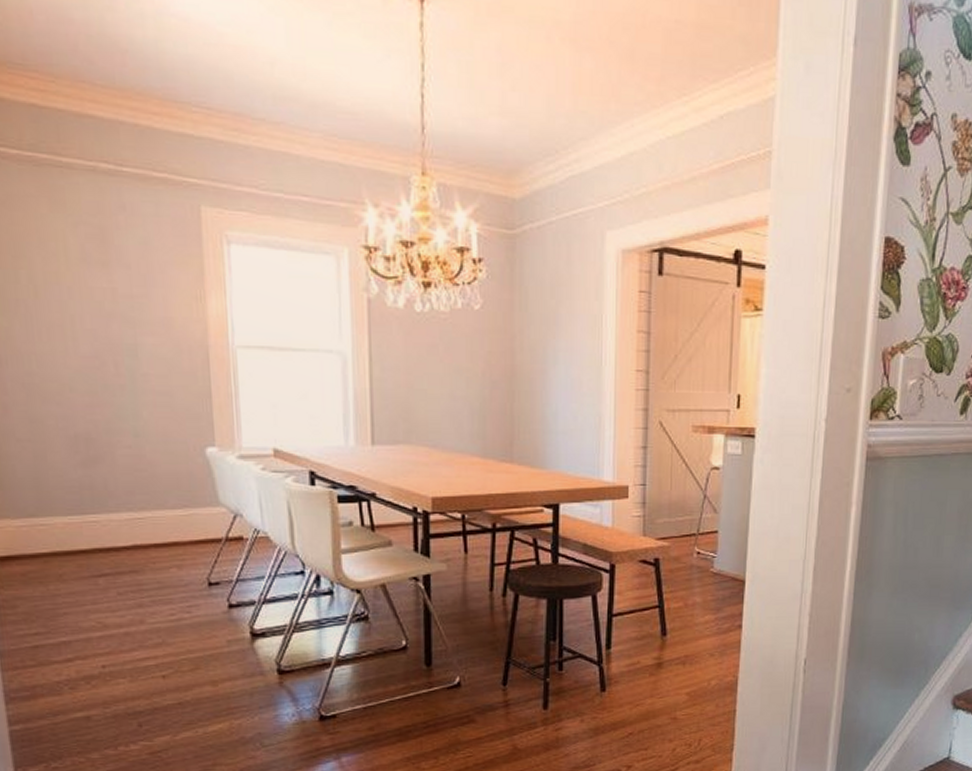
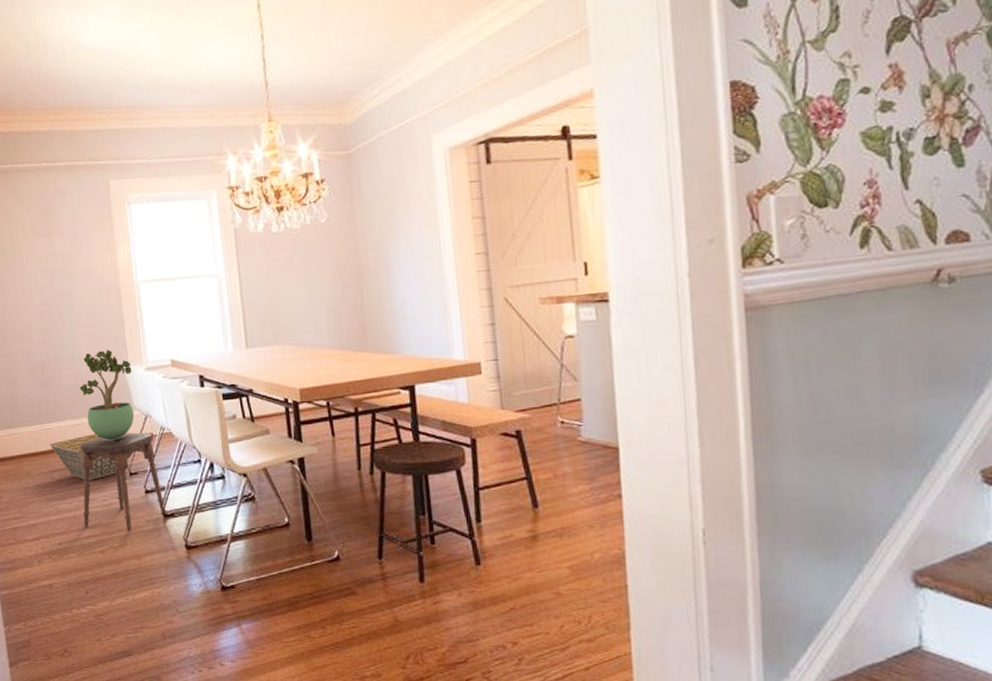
basket: none [95,532,191,589] -> present [50,434,117,480]
stool: none [139,533,254,653] -> present [80,432,166,531]
potted plant: none [143,427,220,542] -> present [79,349,135,441]

